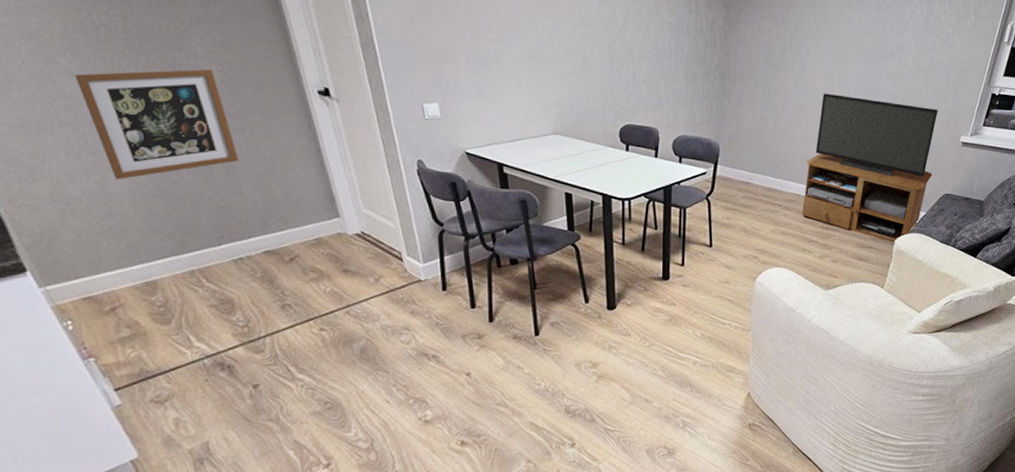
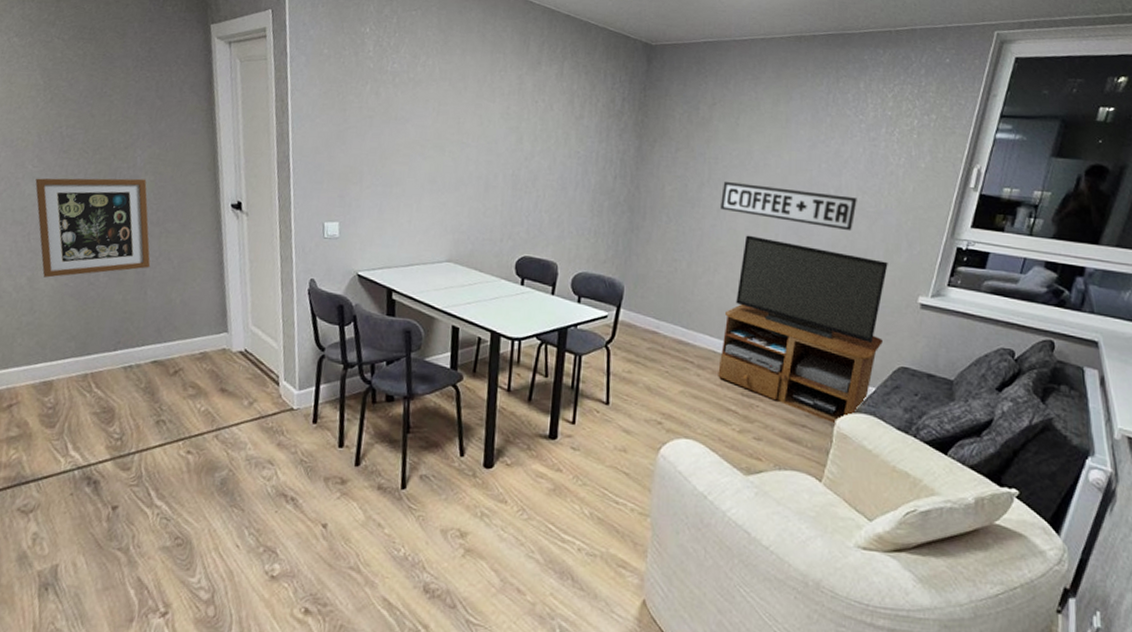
sign: none [801,45,915,85] -> present [721,181,857,231]

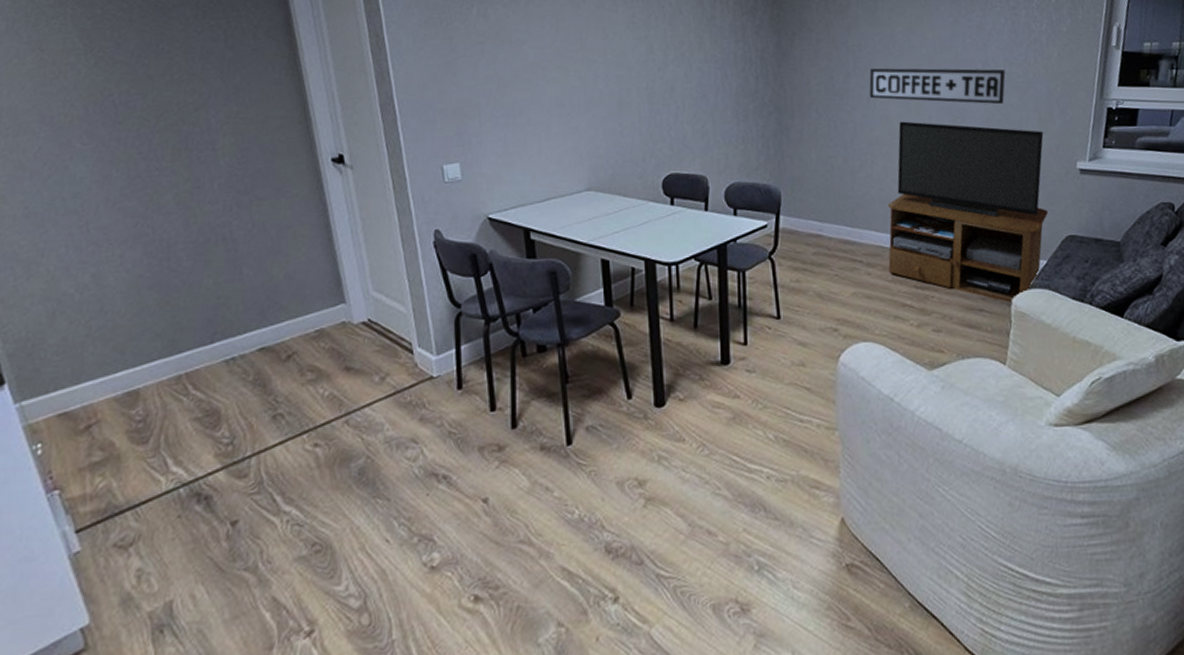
wall art: present [35,178,151,278] -> none [87,142,243,271]

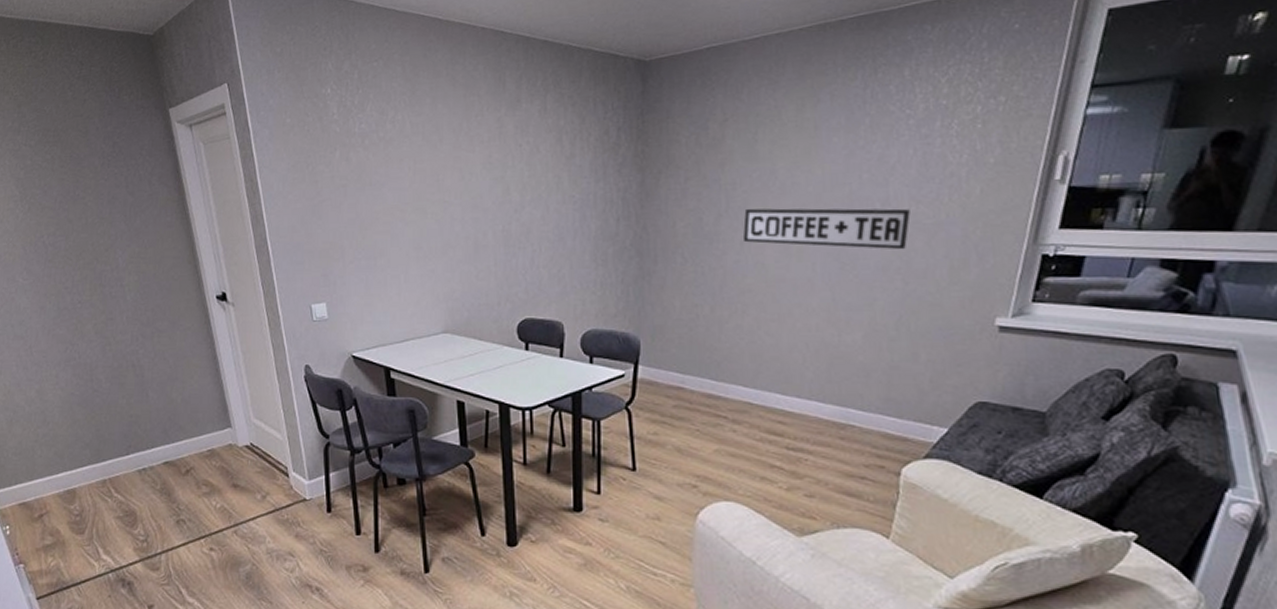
tv stand: present [888,121,1048,304] -> none [756,268,955,473]

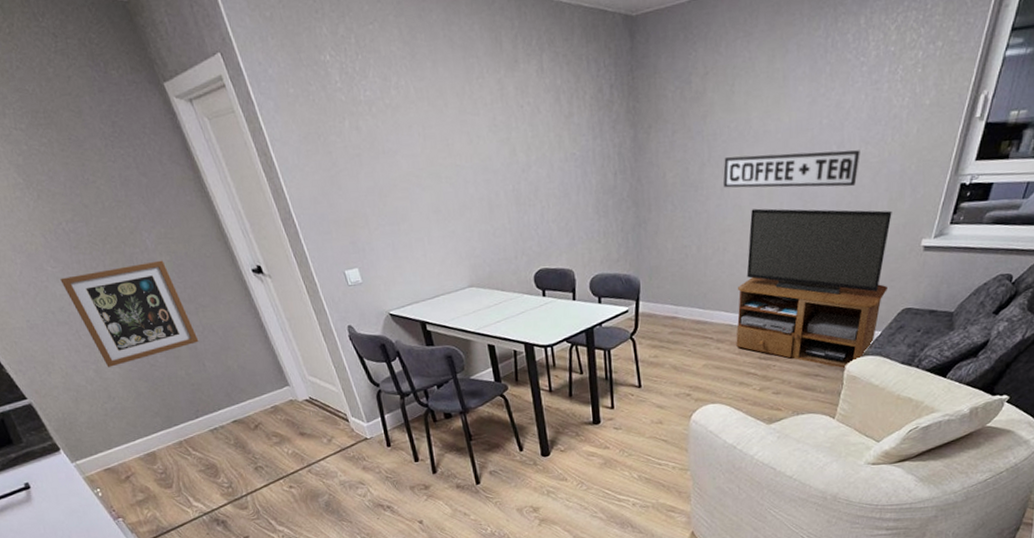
wall art: none [28,280,148,389] -> present [60,260,199,367]
tv stand: none [756,268,955,473] -> present [736,208,892,369]

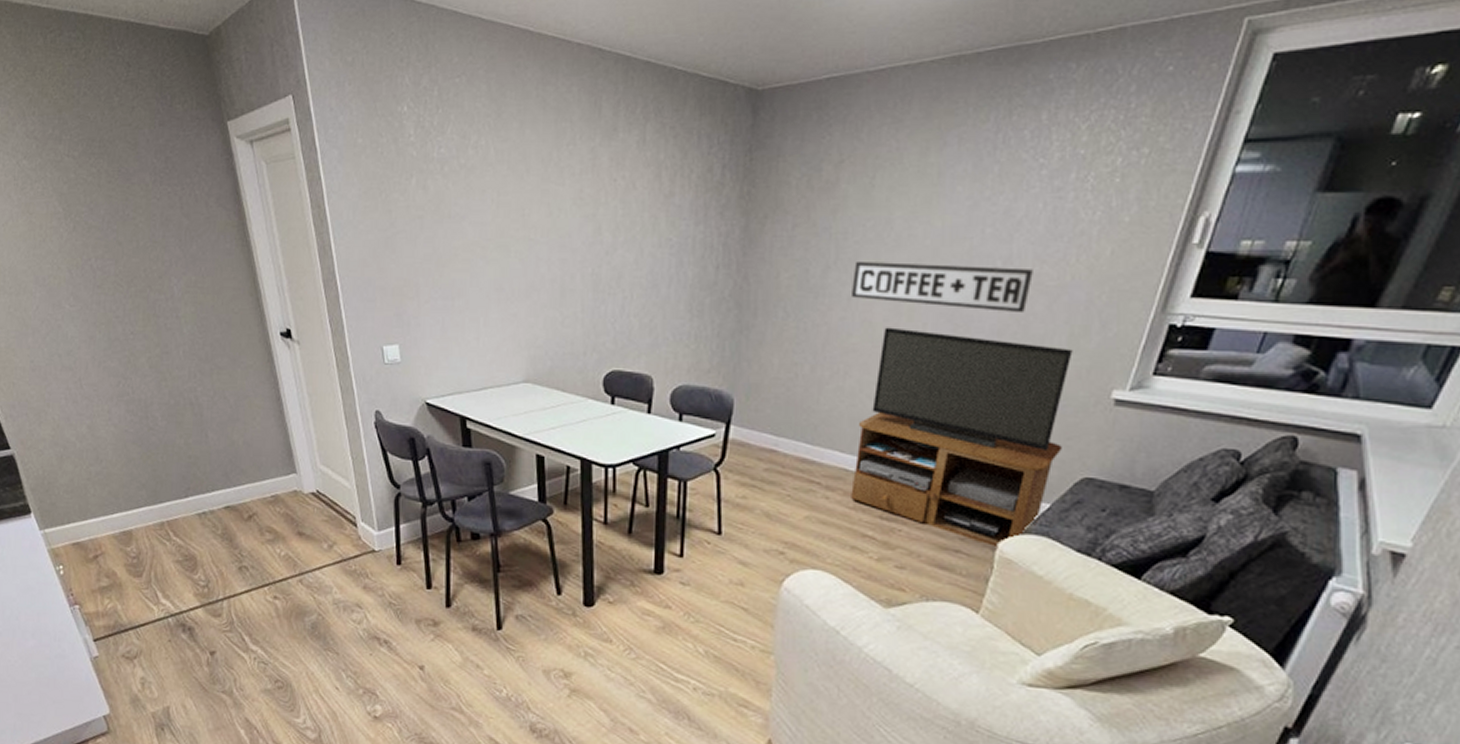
wall art: present [60,260,199,367] -> none [75,311,207,425]

